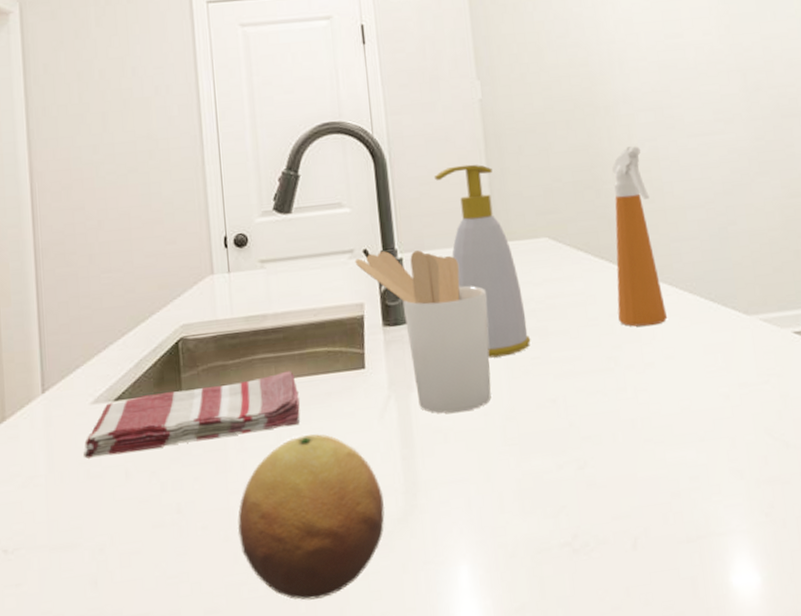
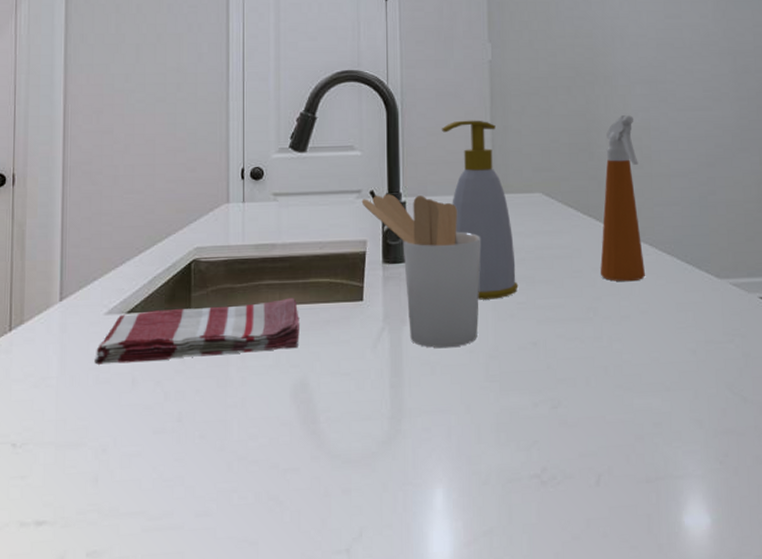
fruit: present [237,434,385,600] -> none [232,358,371,510]

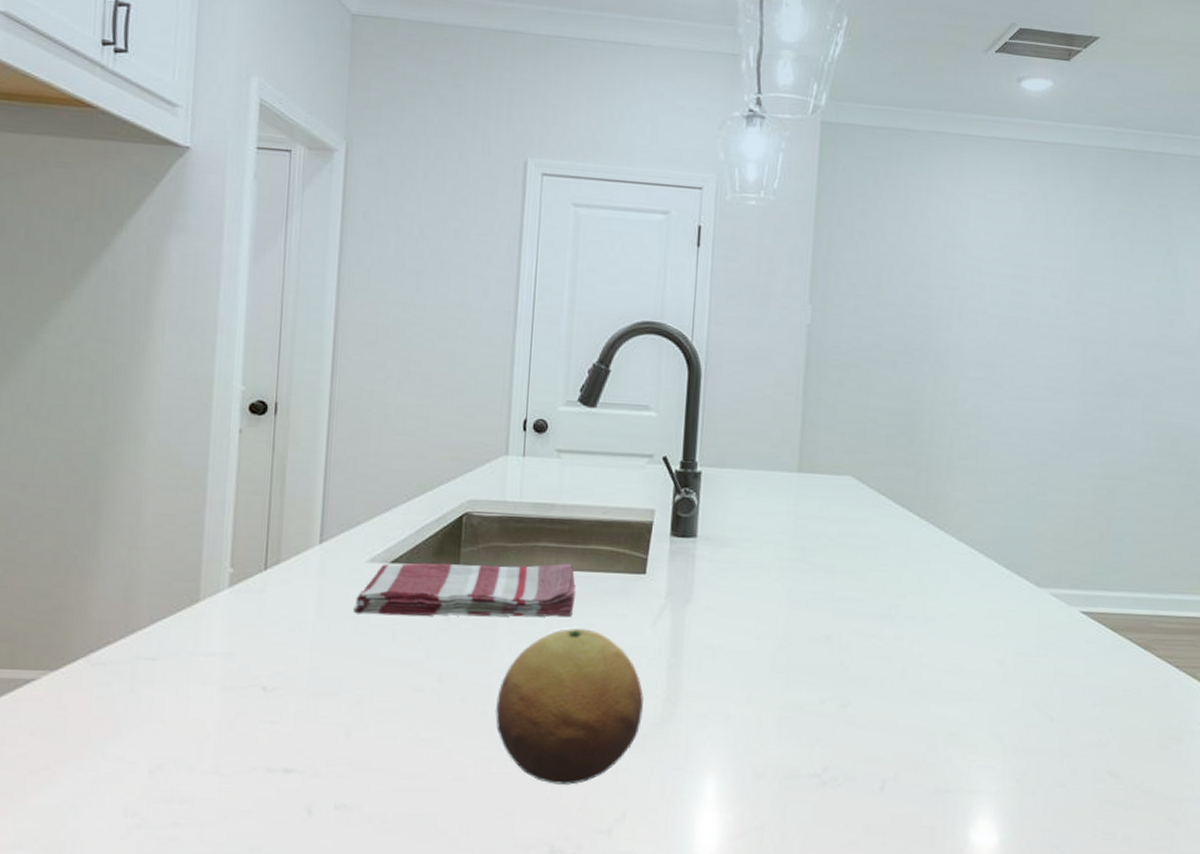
fruit: none [232,358,371,510] -> present [495,628,644,785]
utensil holder: present [361,194,481,348] -> none [652,462,780,633]
soap bottle: present [441,120,519,300] -> none [747,388,817,586]
spray bottle: present [600,115,645,282] -> none [907,399,963,582]

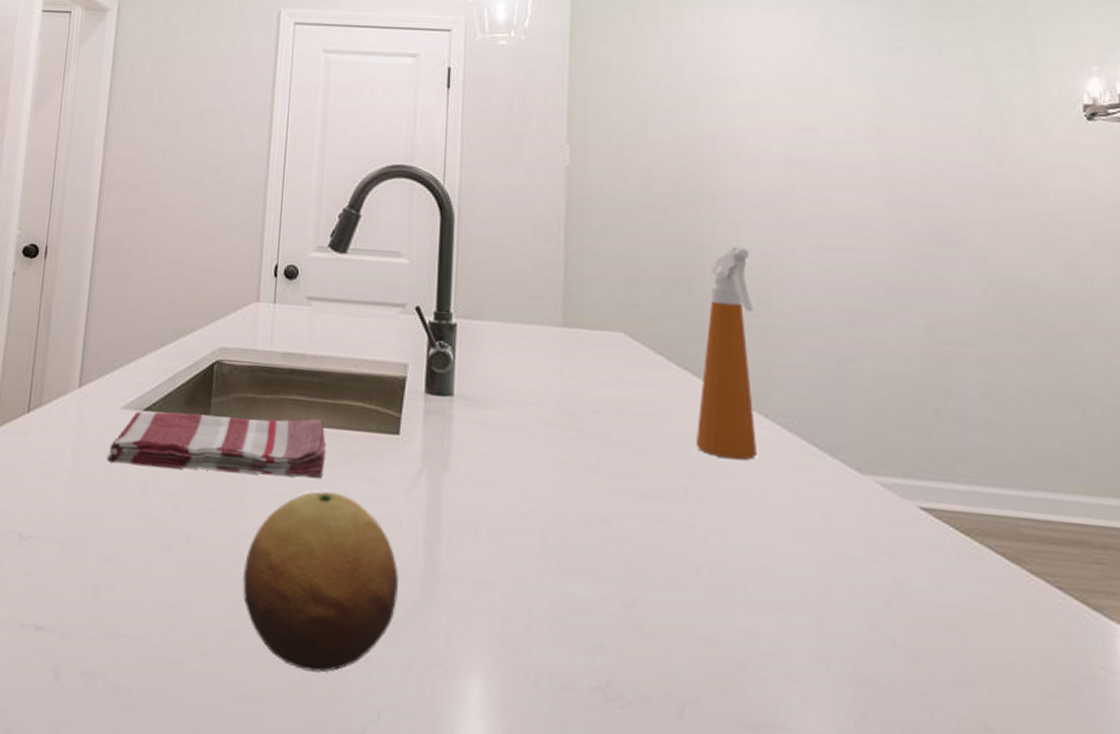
spray bottle: none [907,399,963,582] -> present [695,247,756,461]

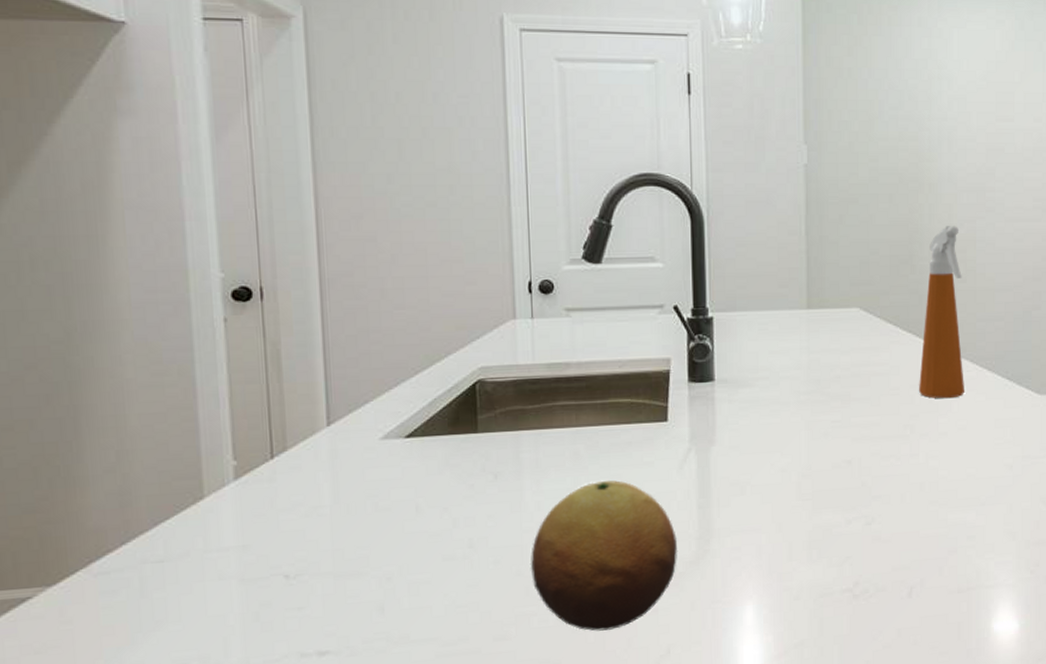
dish towel: present [107,411,326,479] -> none [372,419,599,492]

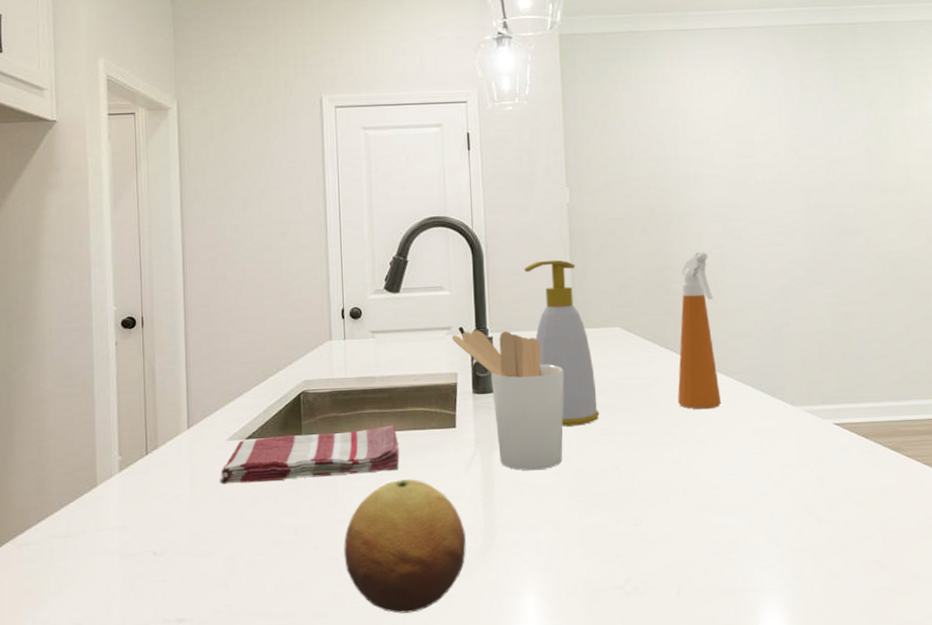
dish towel: none [372,419,599,492] -> present [220,425,399,484]
utensil holder: none [664,309,794,468] -> present [451,330,564,471]
soap bottle: none [751,229,833,419] -> present [523,260,600,427]

